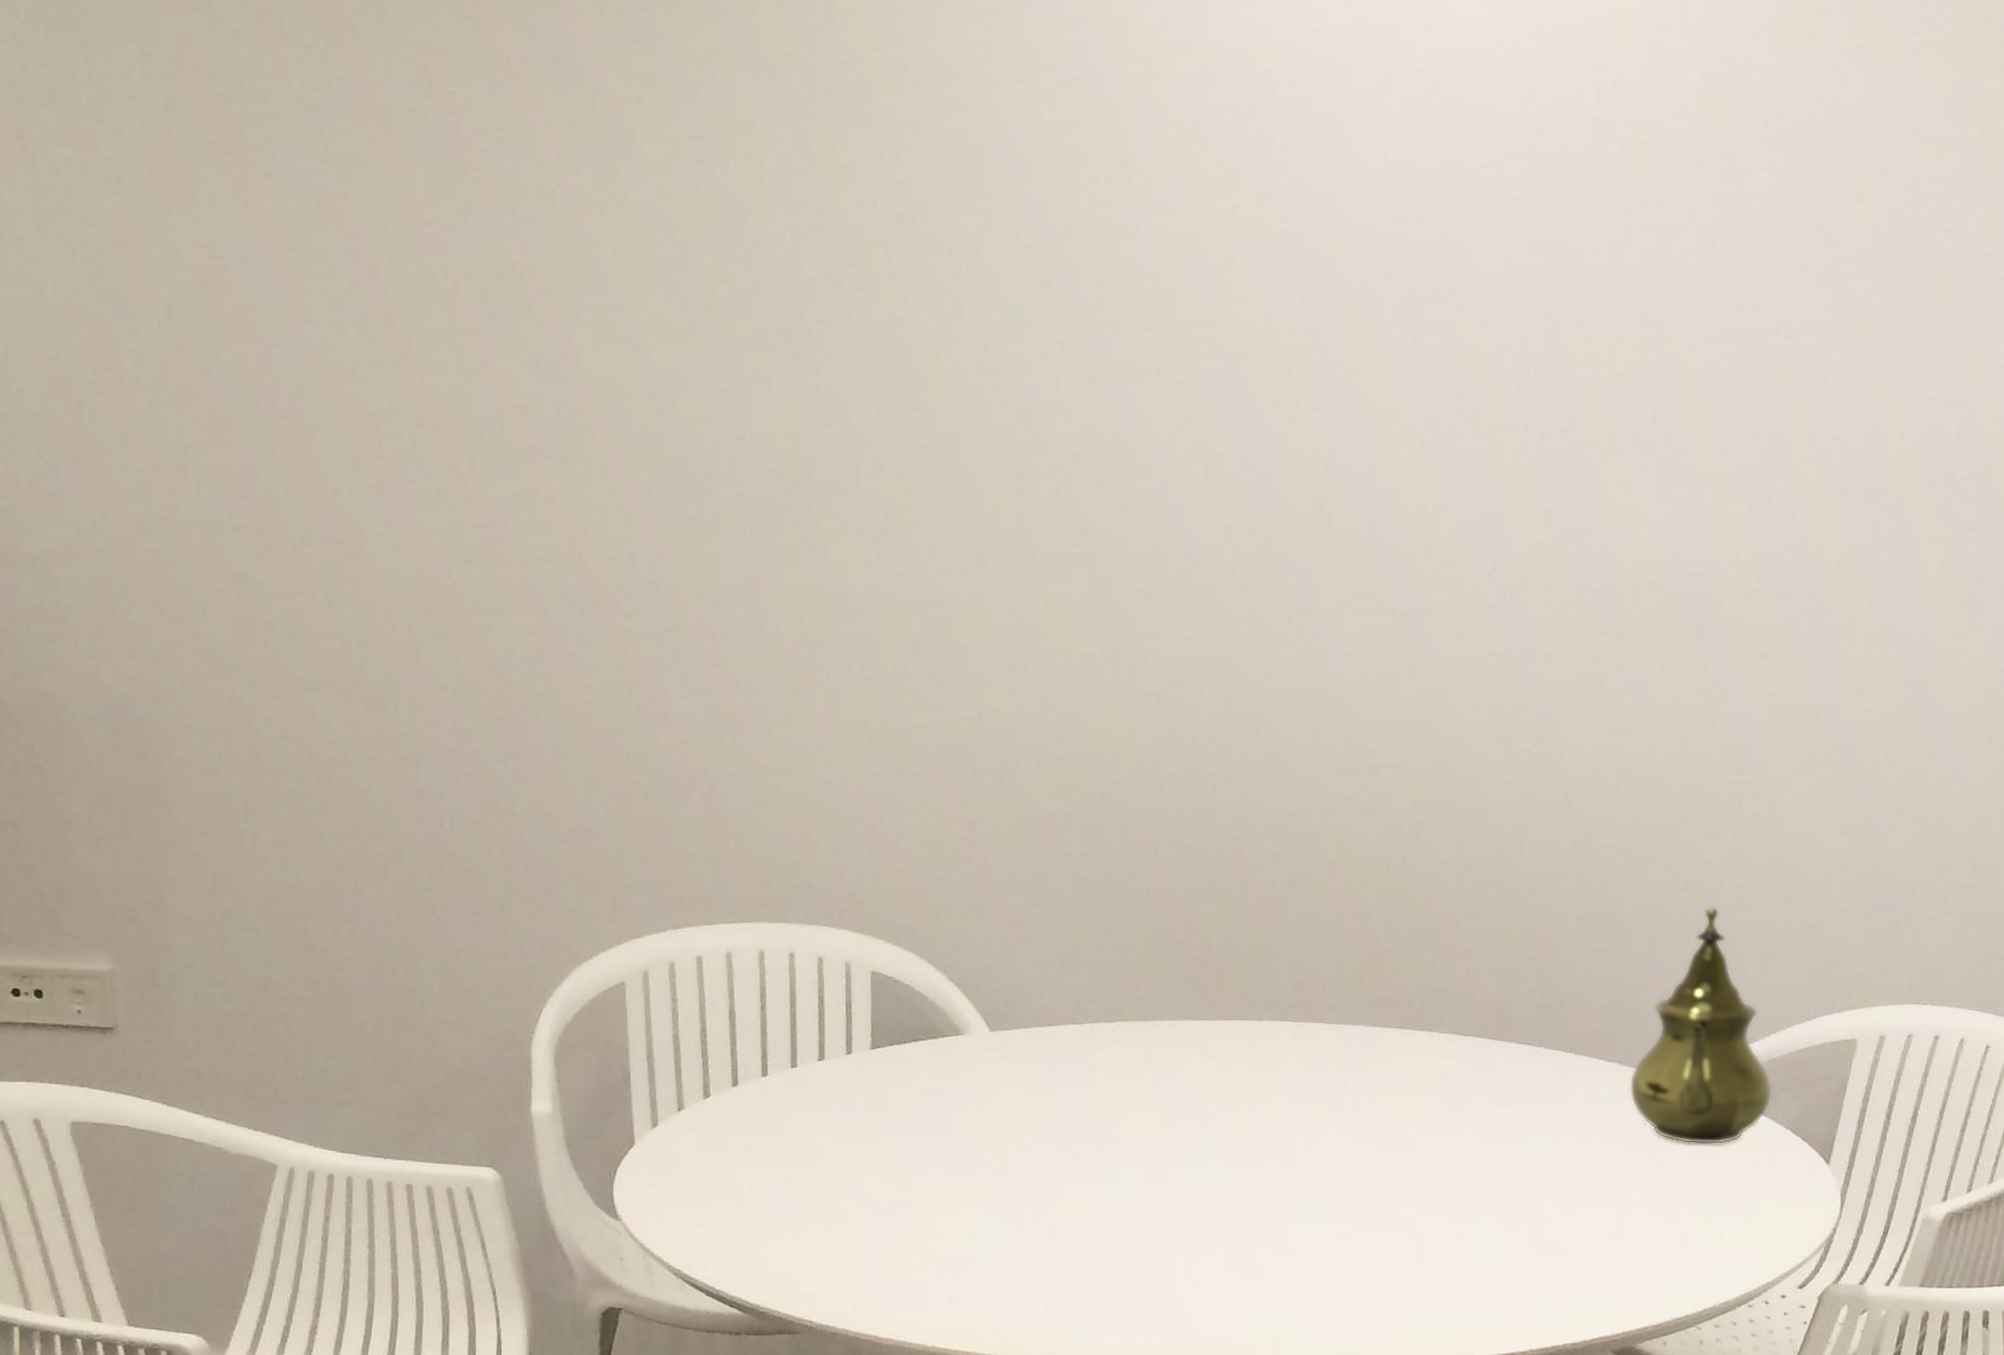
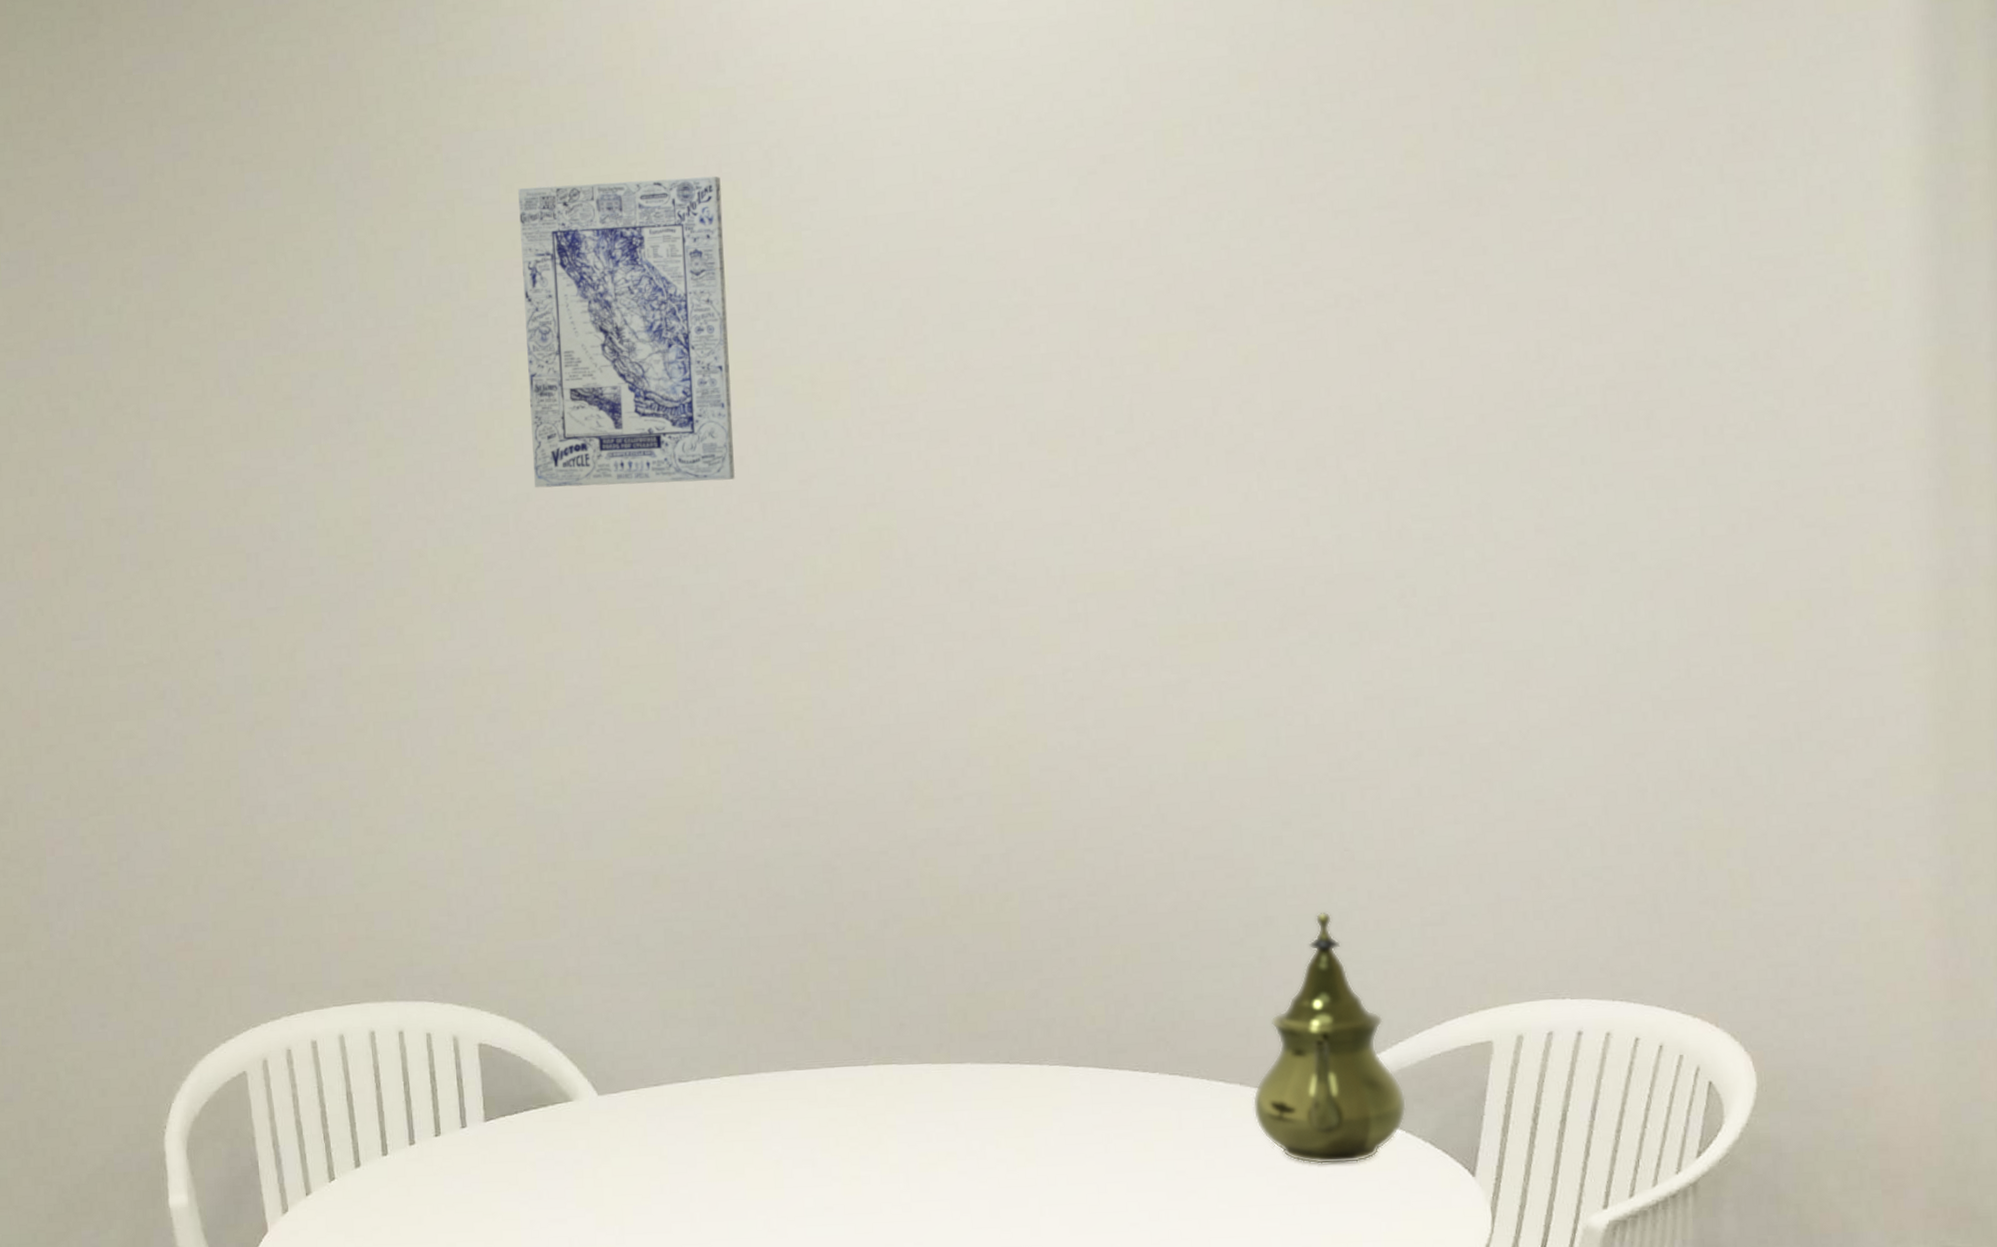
wall art: none [977,121,1192,436] -> present [517,176,736,488]

